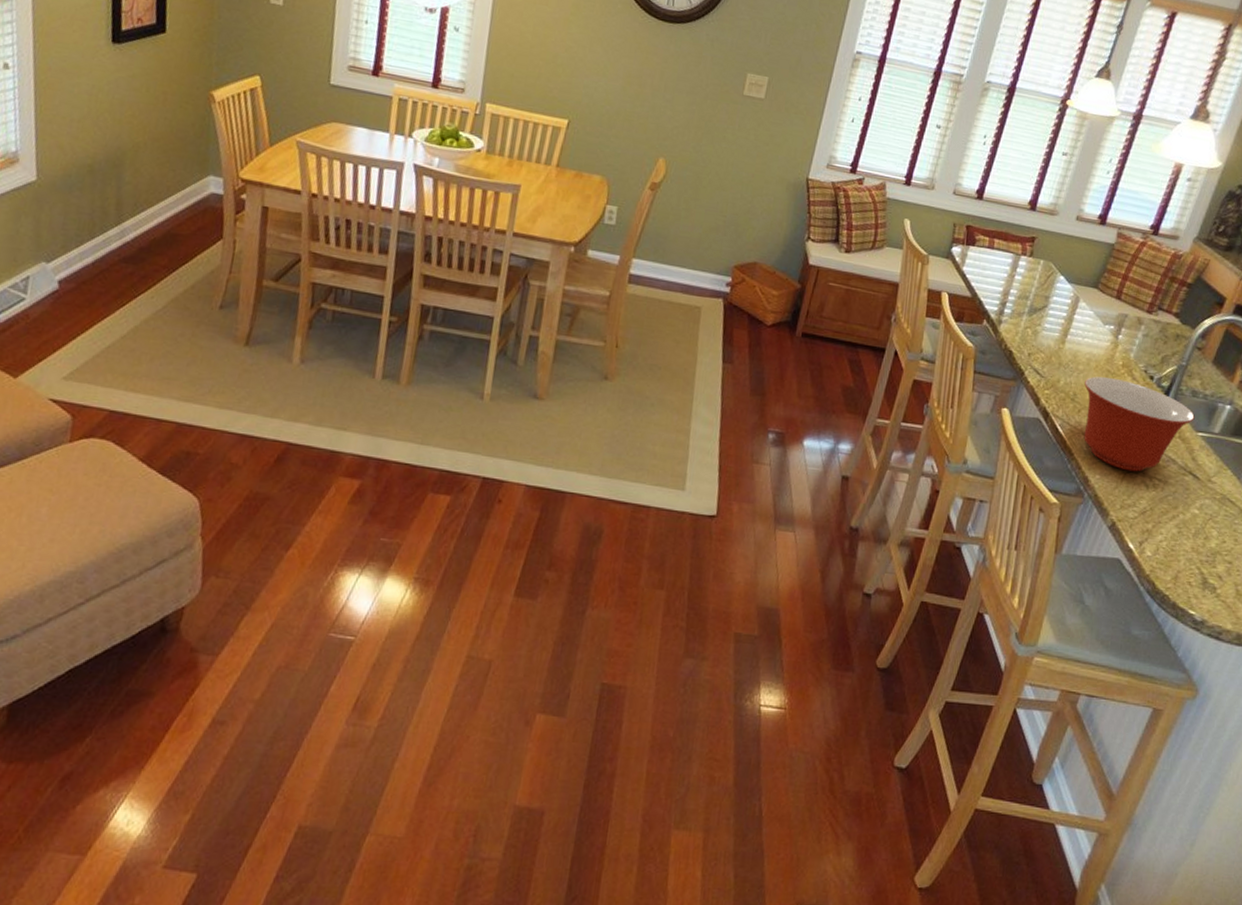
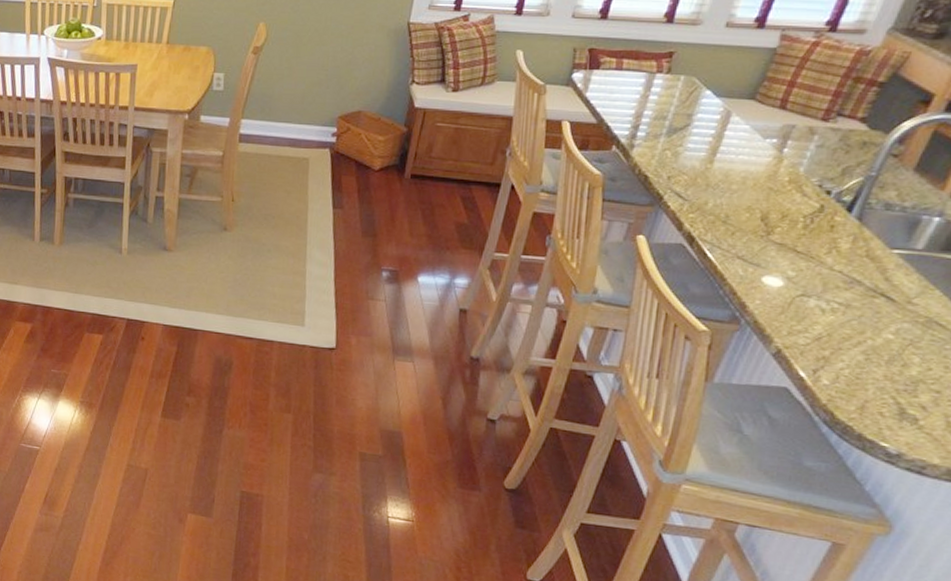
mixing bowl: present [1084,376,1195,472] -> none [739,195,889,296]

